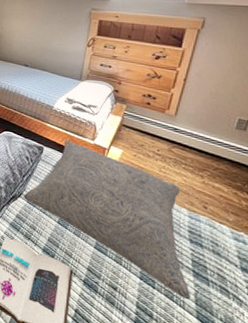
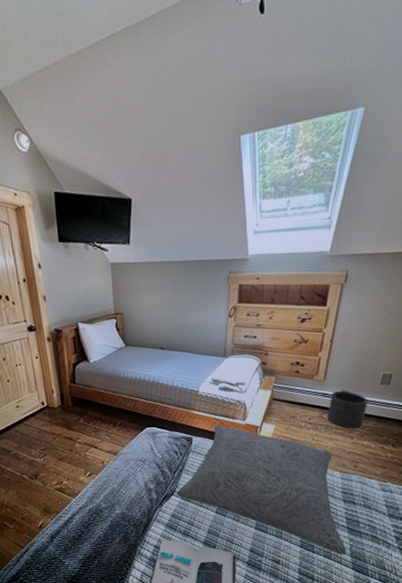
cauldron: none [176,128,222,169] -> present [326,390,369,429]

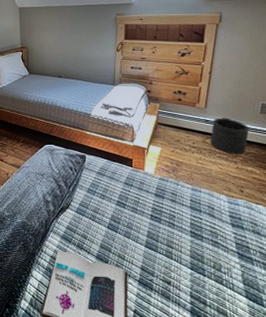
pillow: present [176,425,346,555] -> none [71,145,238,282]

